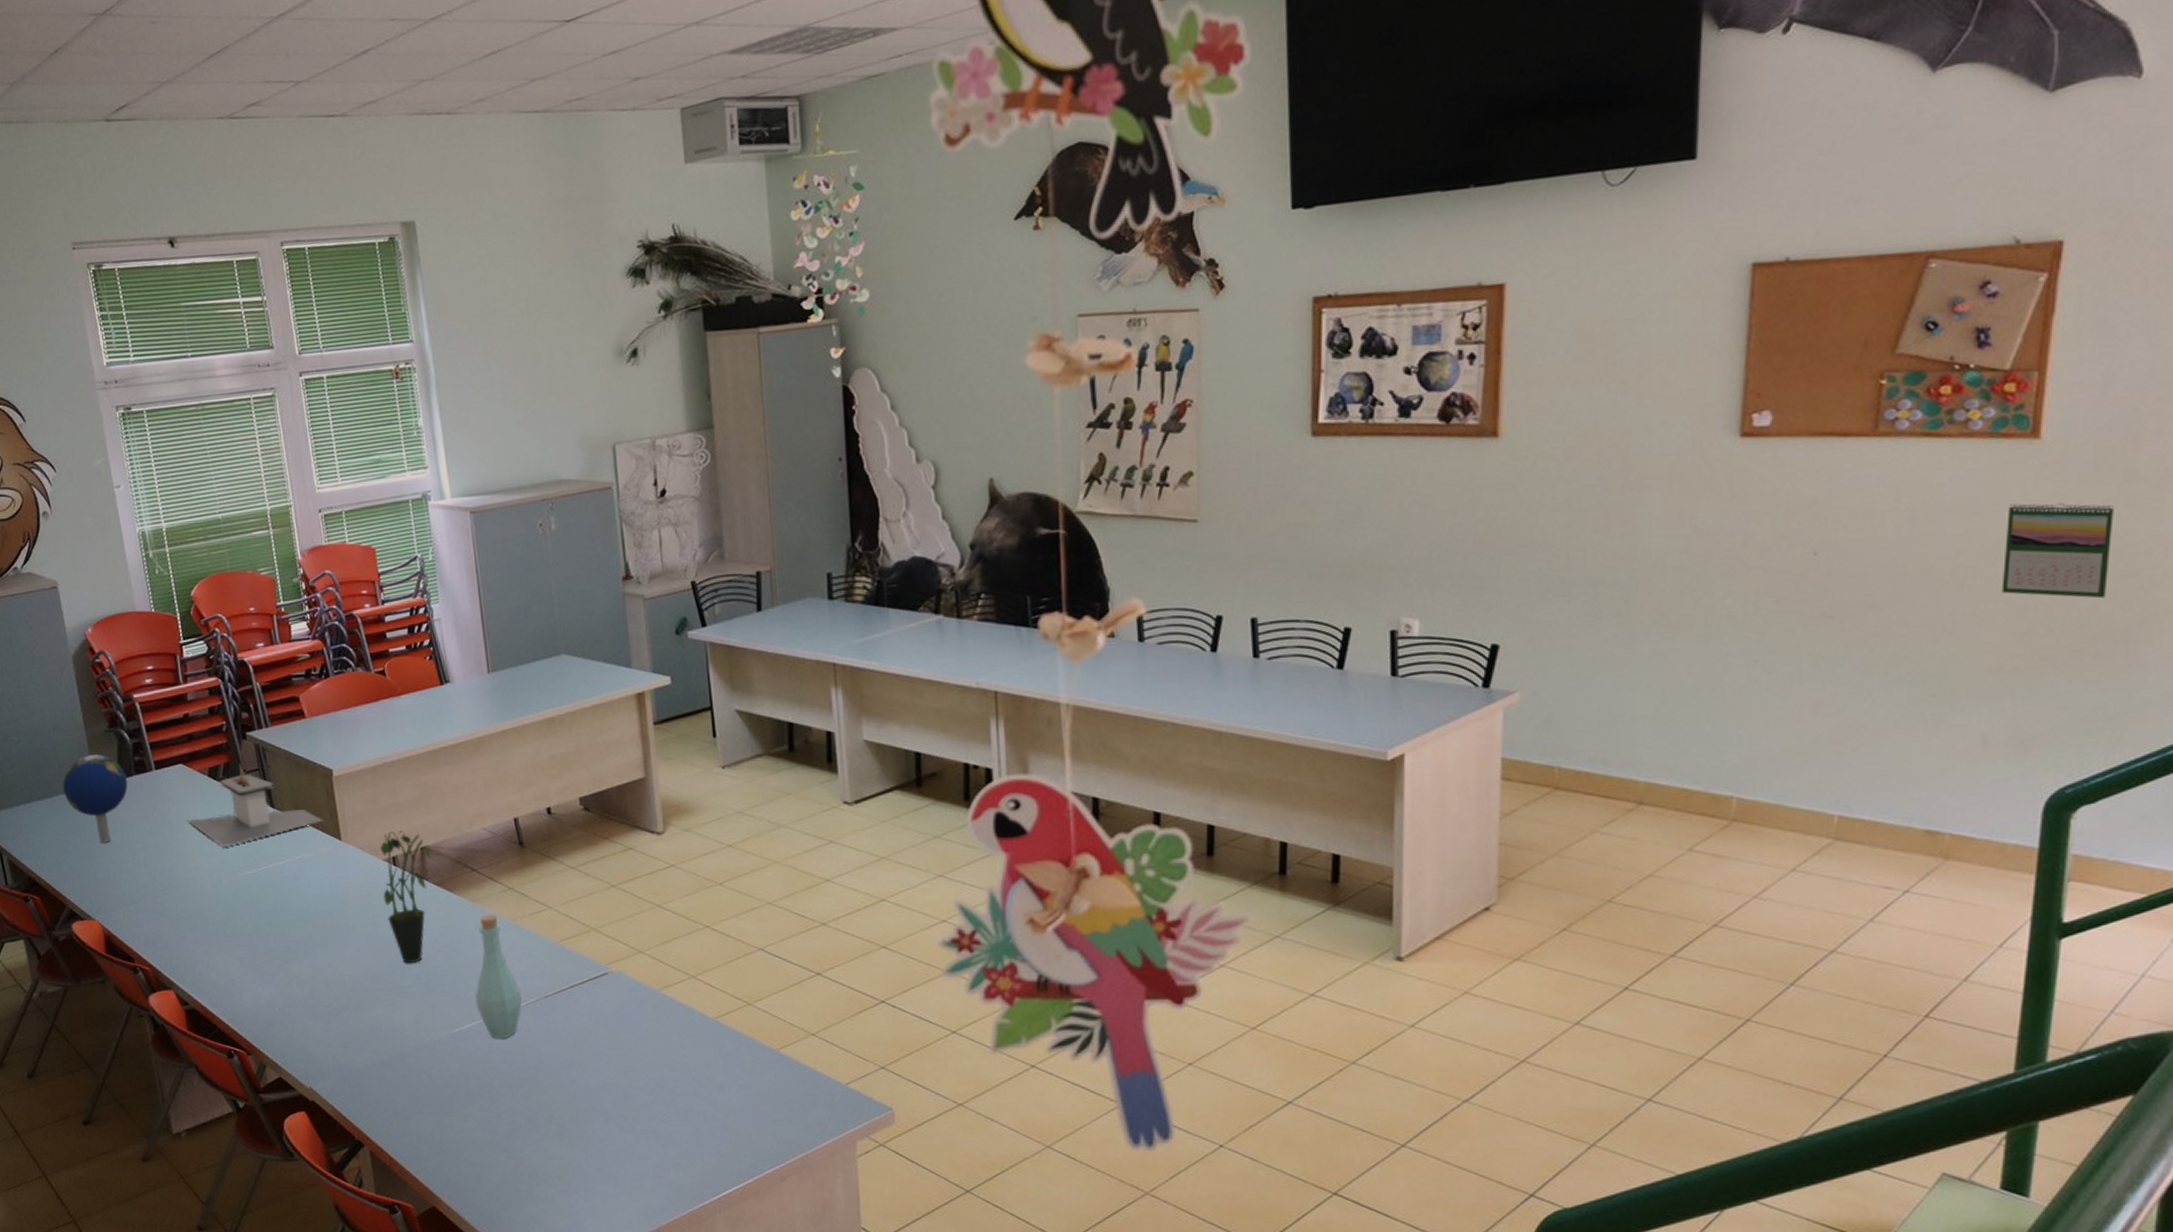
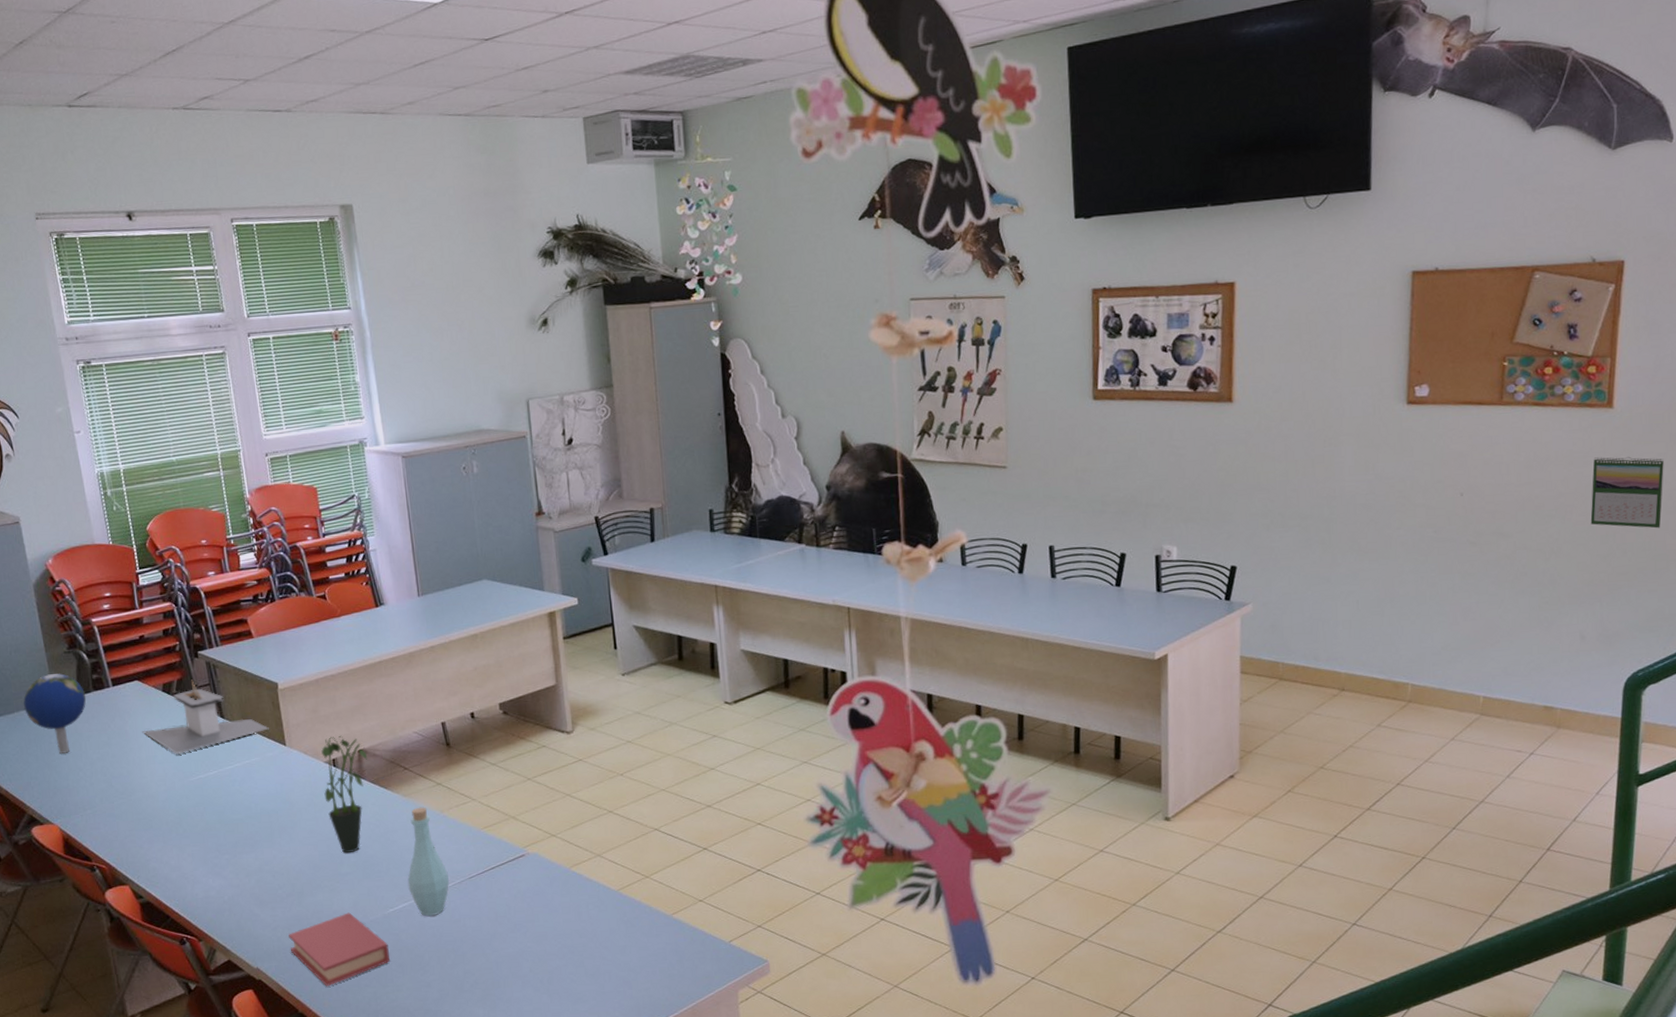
book: none [344,1030,456,1113] -> present [288,912,391,987]

